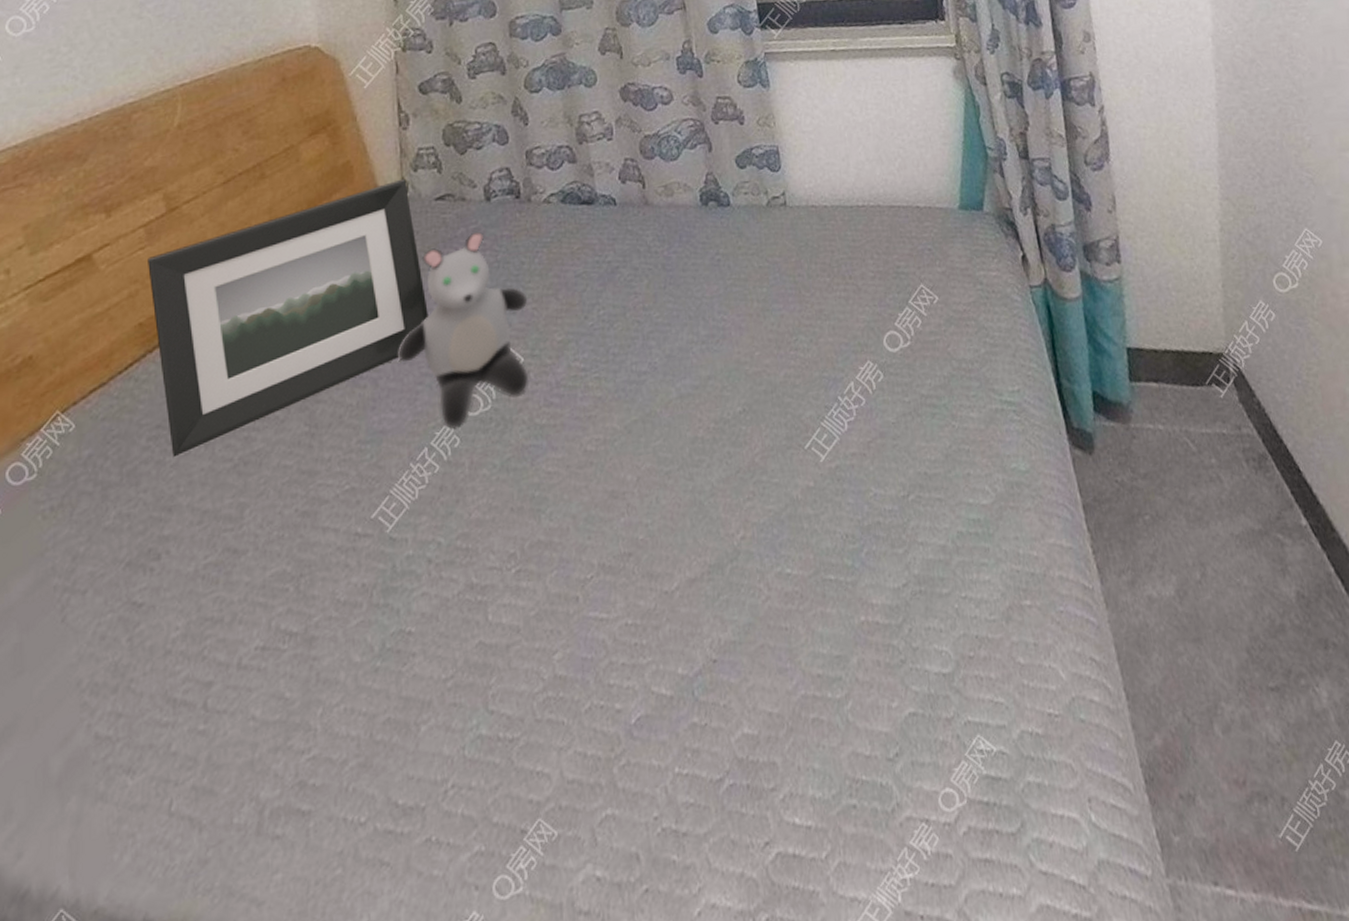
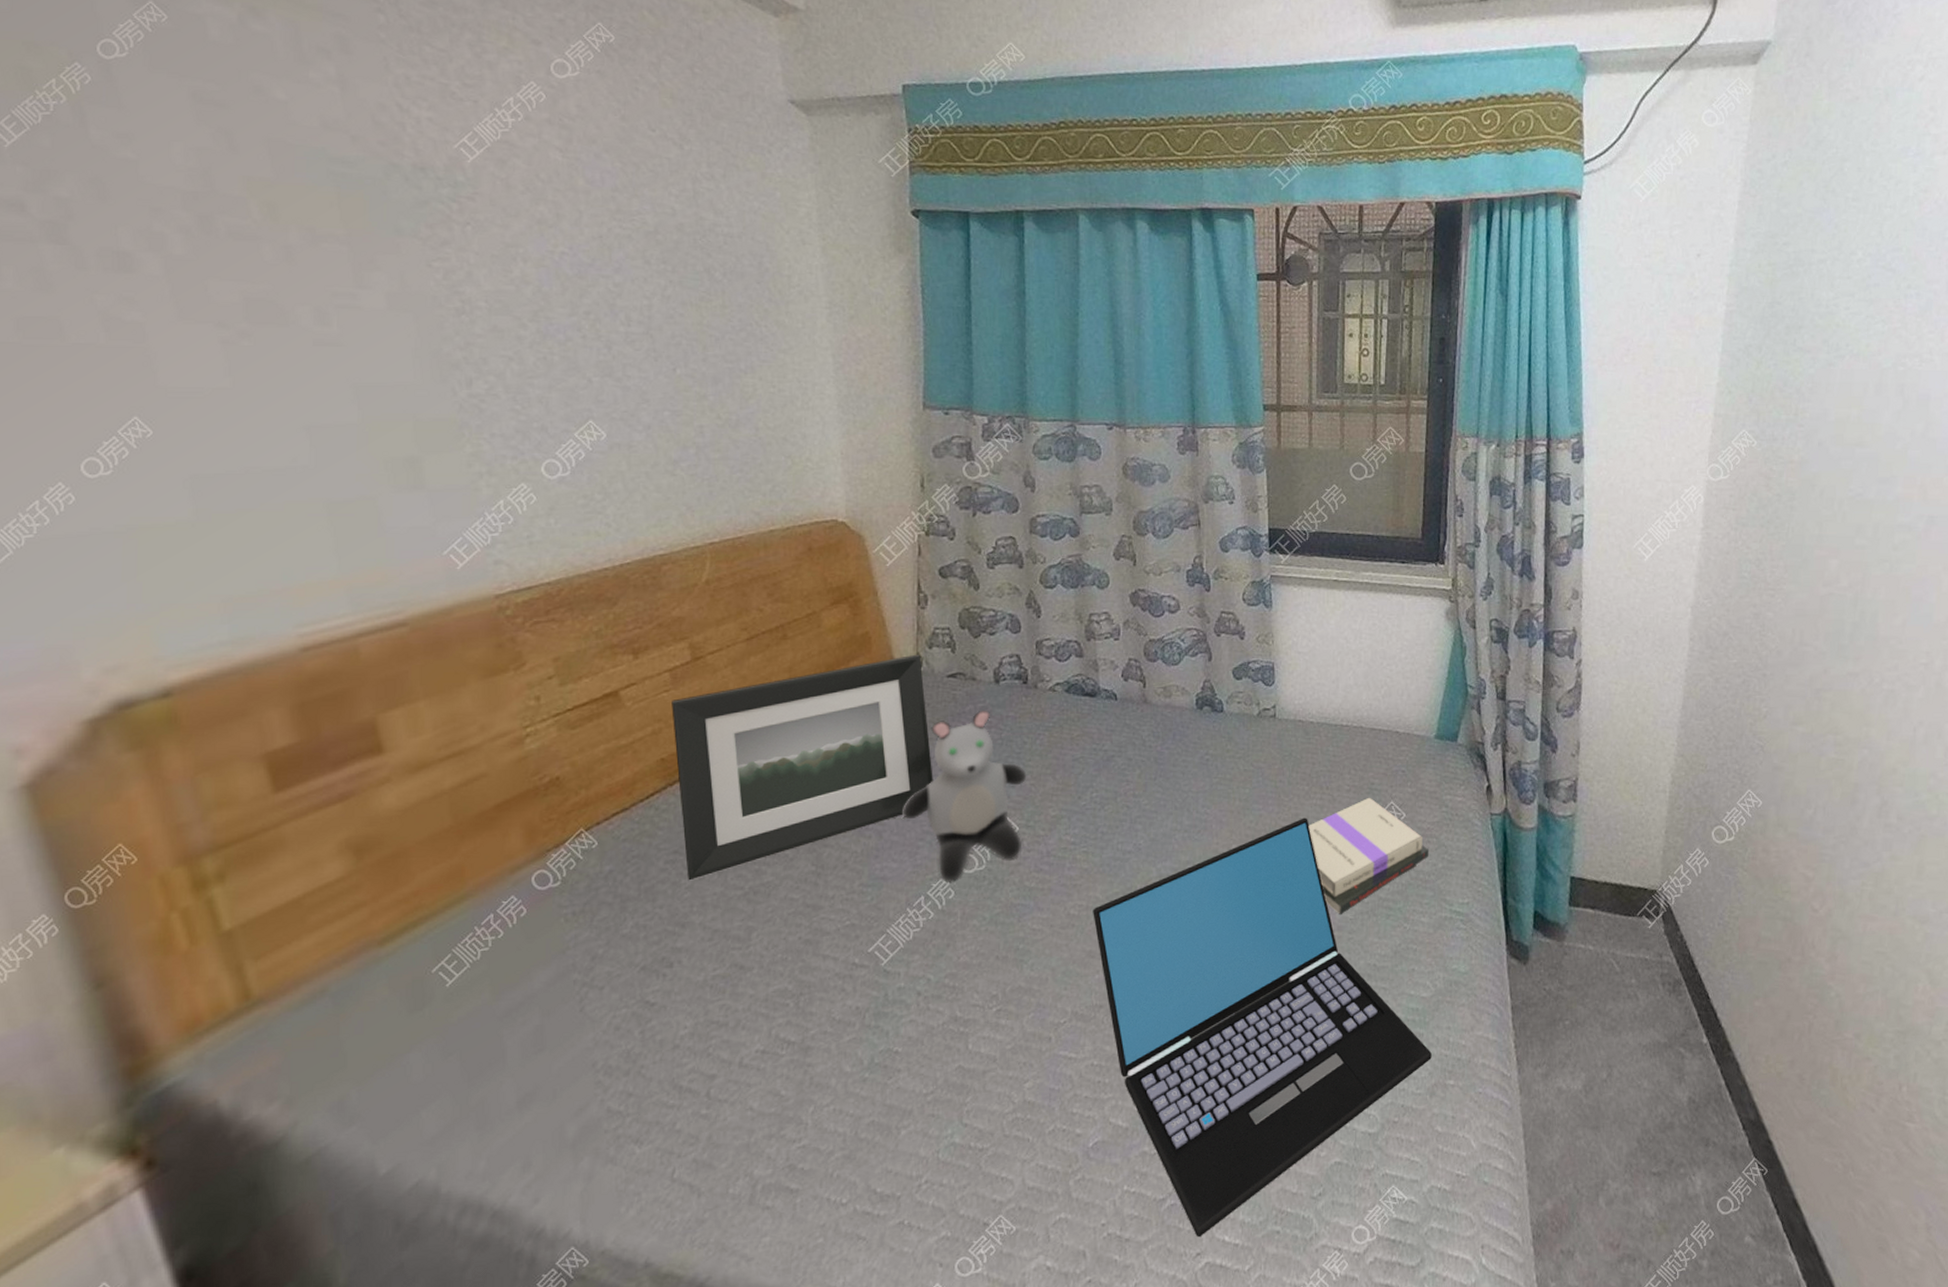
laptop: none [611,313,1002,822] -> present [1093,817,1432,1237]
books: none [835,282,970,419] -> present [1308,797,1430,915]

